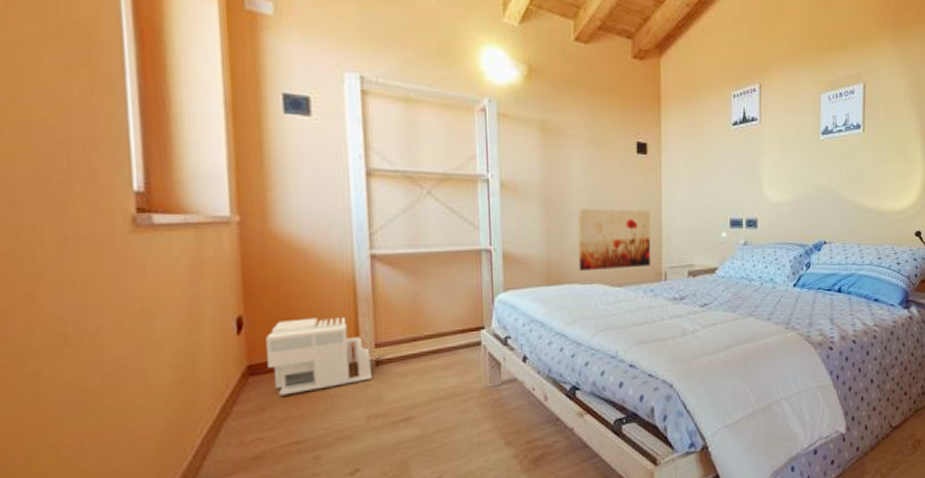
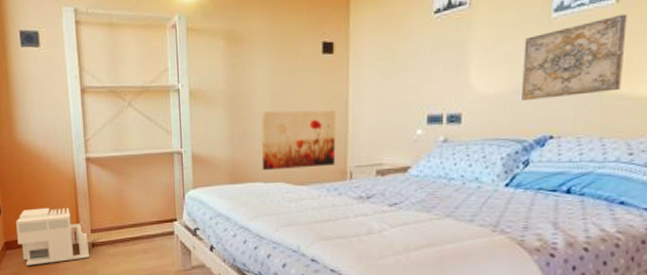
wall art: none [802,142,871,210] -> present [522,14,628,102]

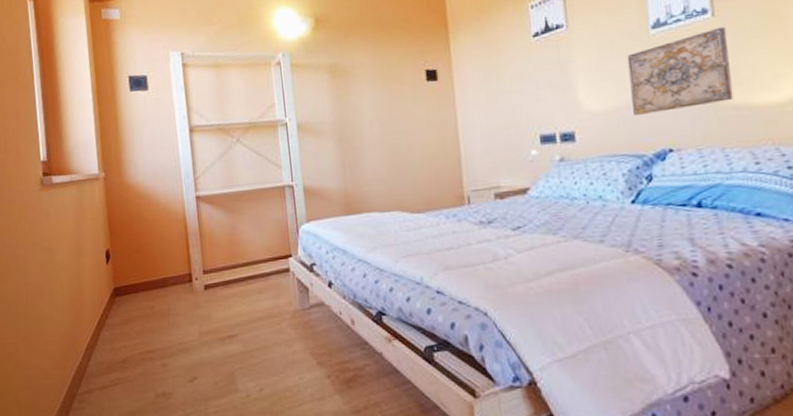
architectural model: present [16,207,90,266] -> none [125,249,203,313]
wall art: present [261,110,336,171] -> none [371,135,452,200]

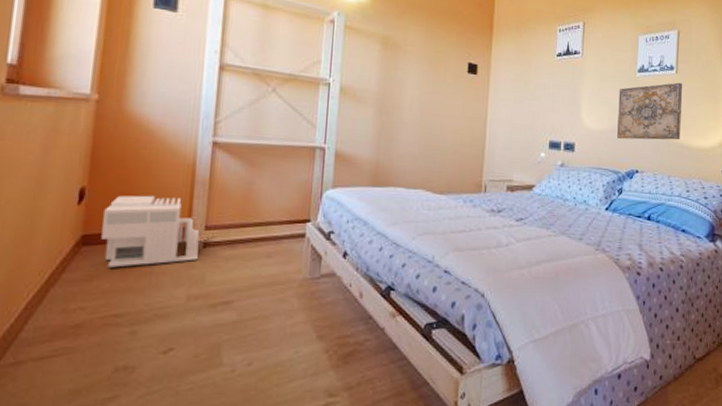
architectural model: none [125,249,203,313] -> present [101,195,200,268]

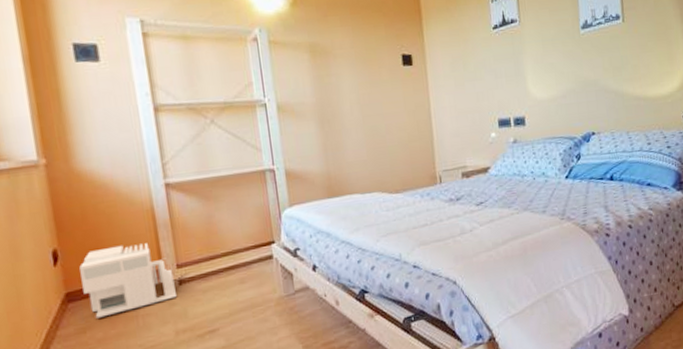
wall art: present [617,82,683,140] -> none [563,31,635,104]

